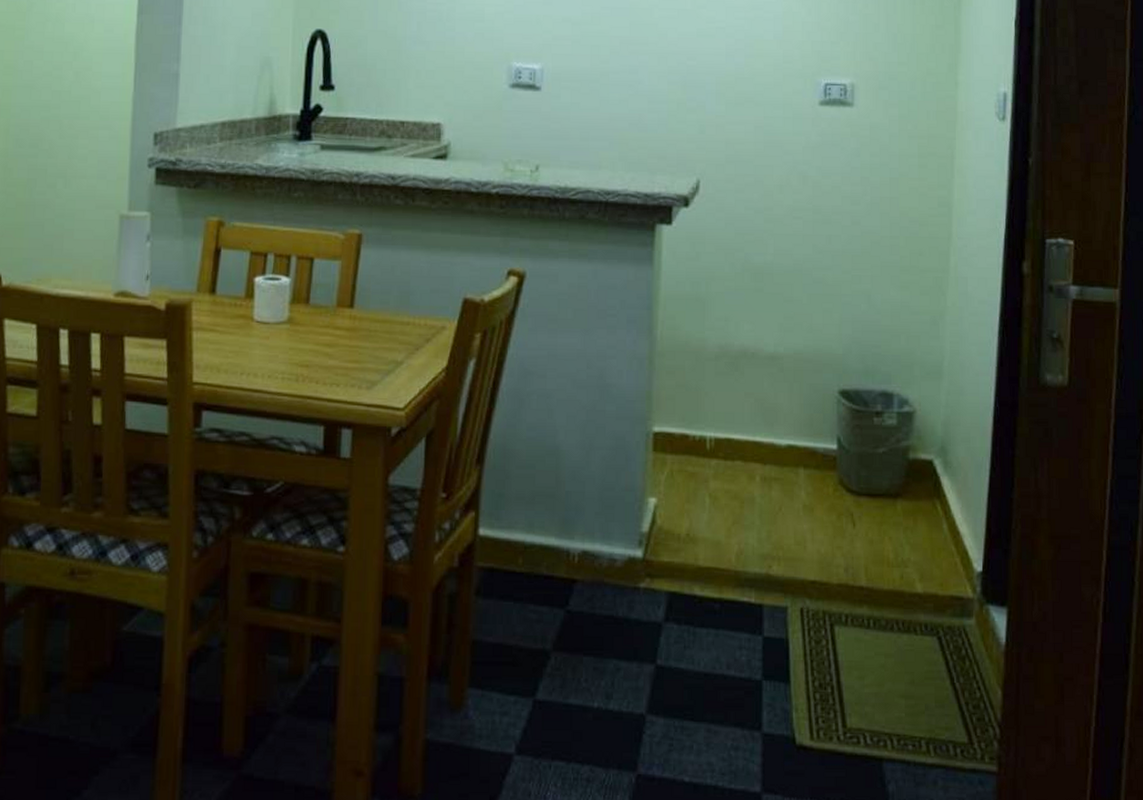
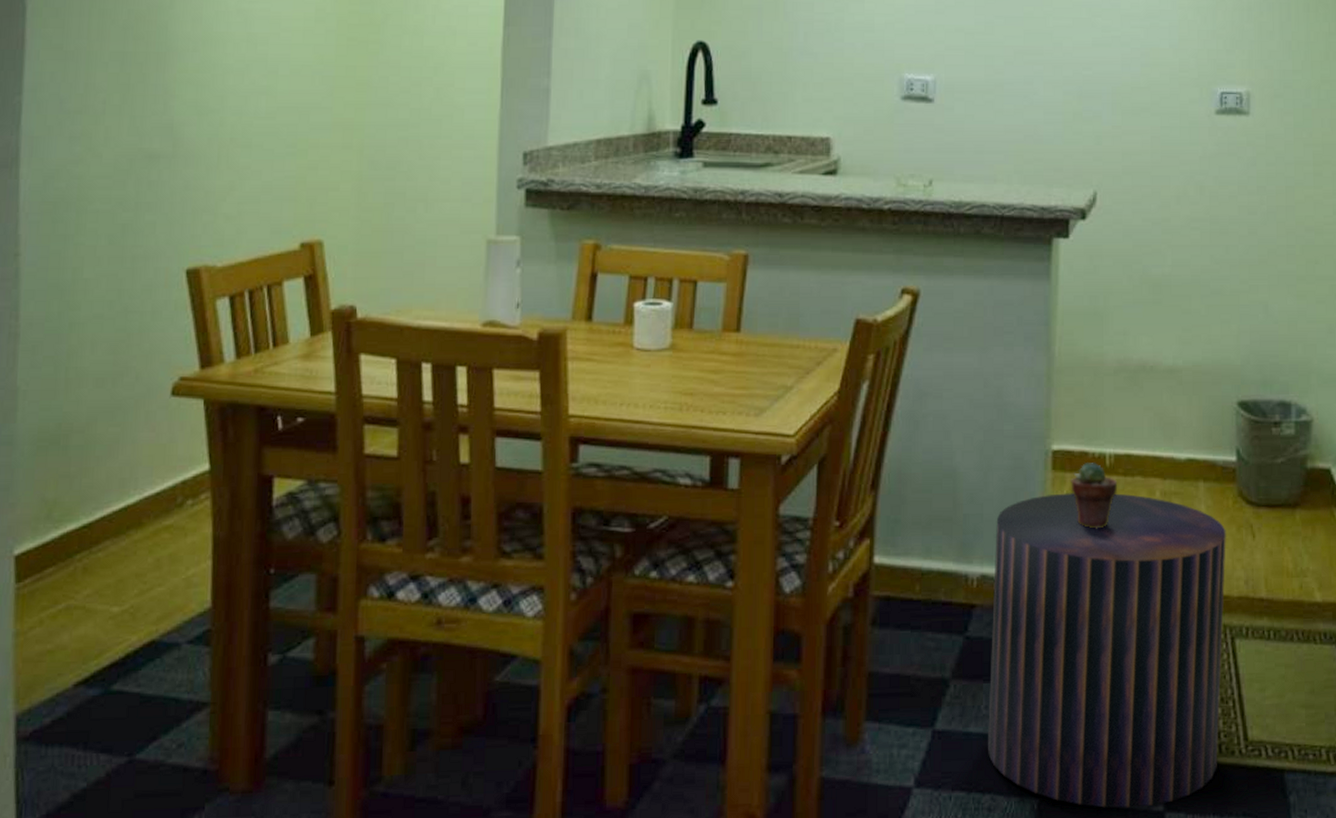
stool: none [586,474,826,787] -> present [987,493,1226,808]
potted succulent: none [671,445,717,511] -> present [1071,463,1117,529]

